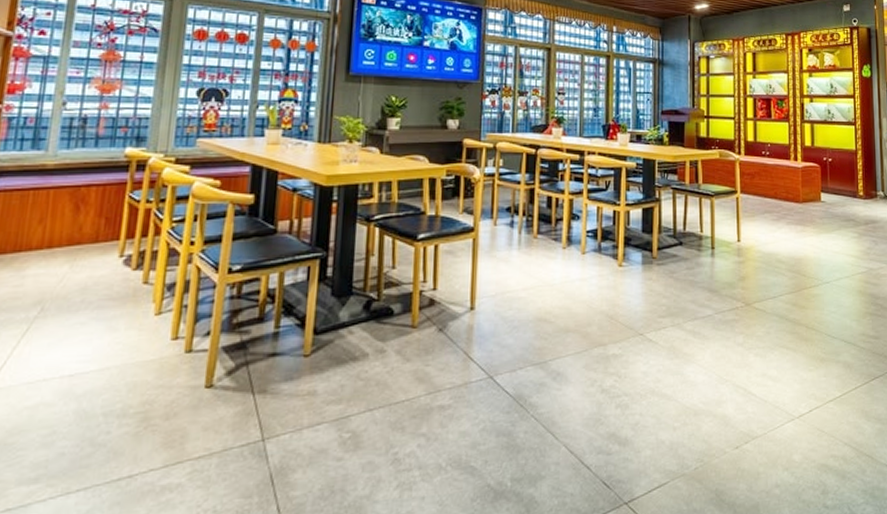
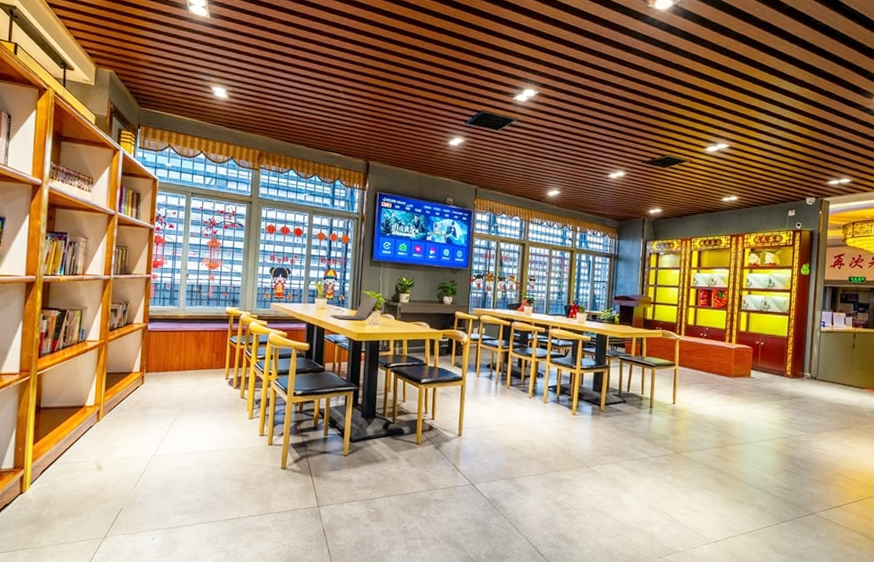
laptop: none [286,123,358,158] -> present [330,296,379,321]

